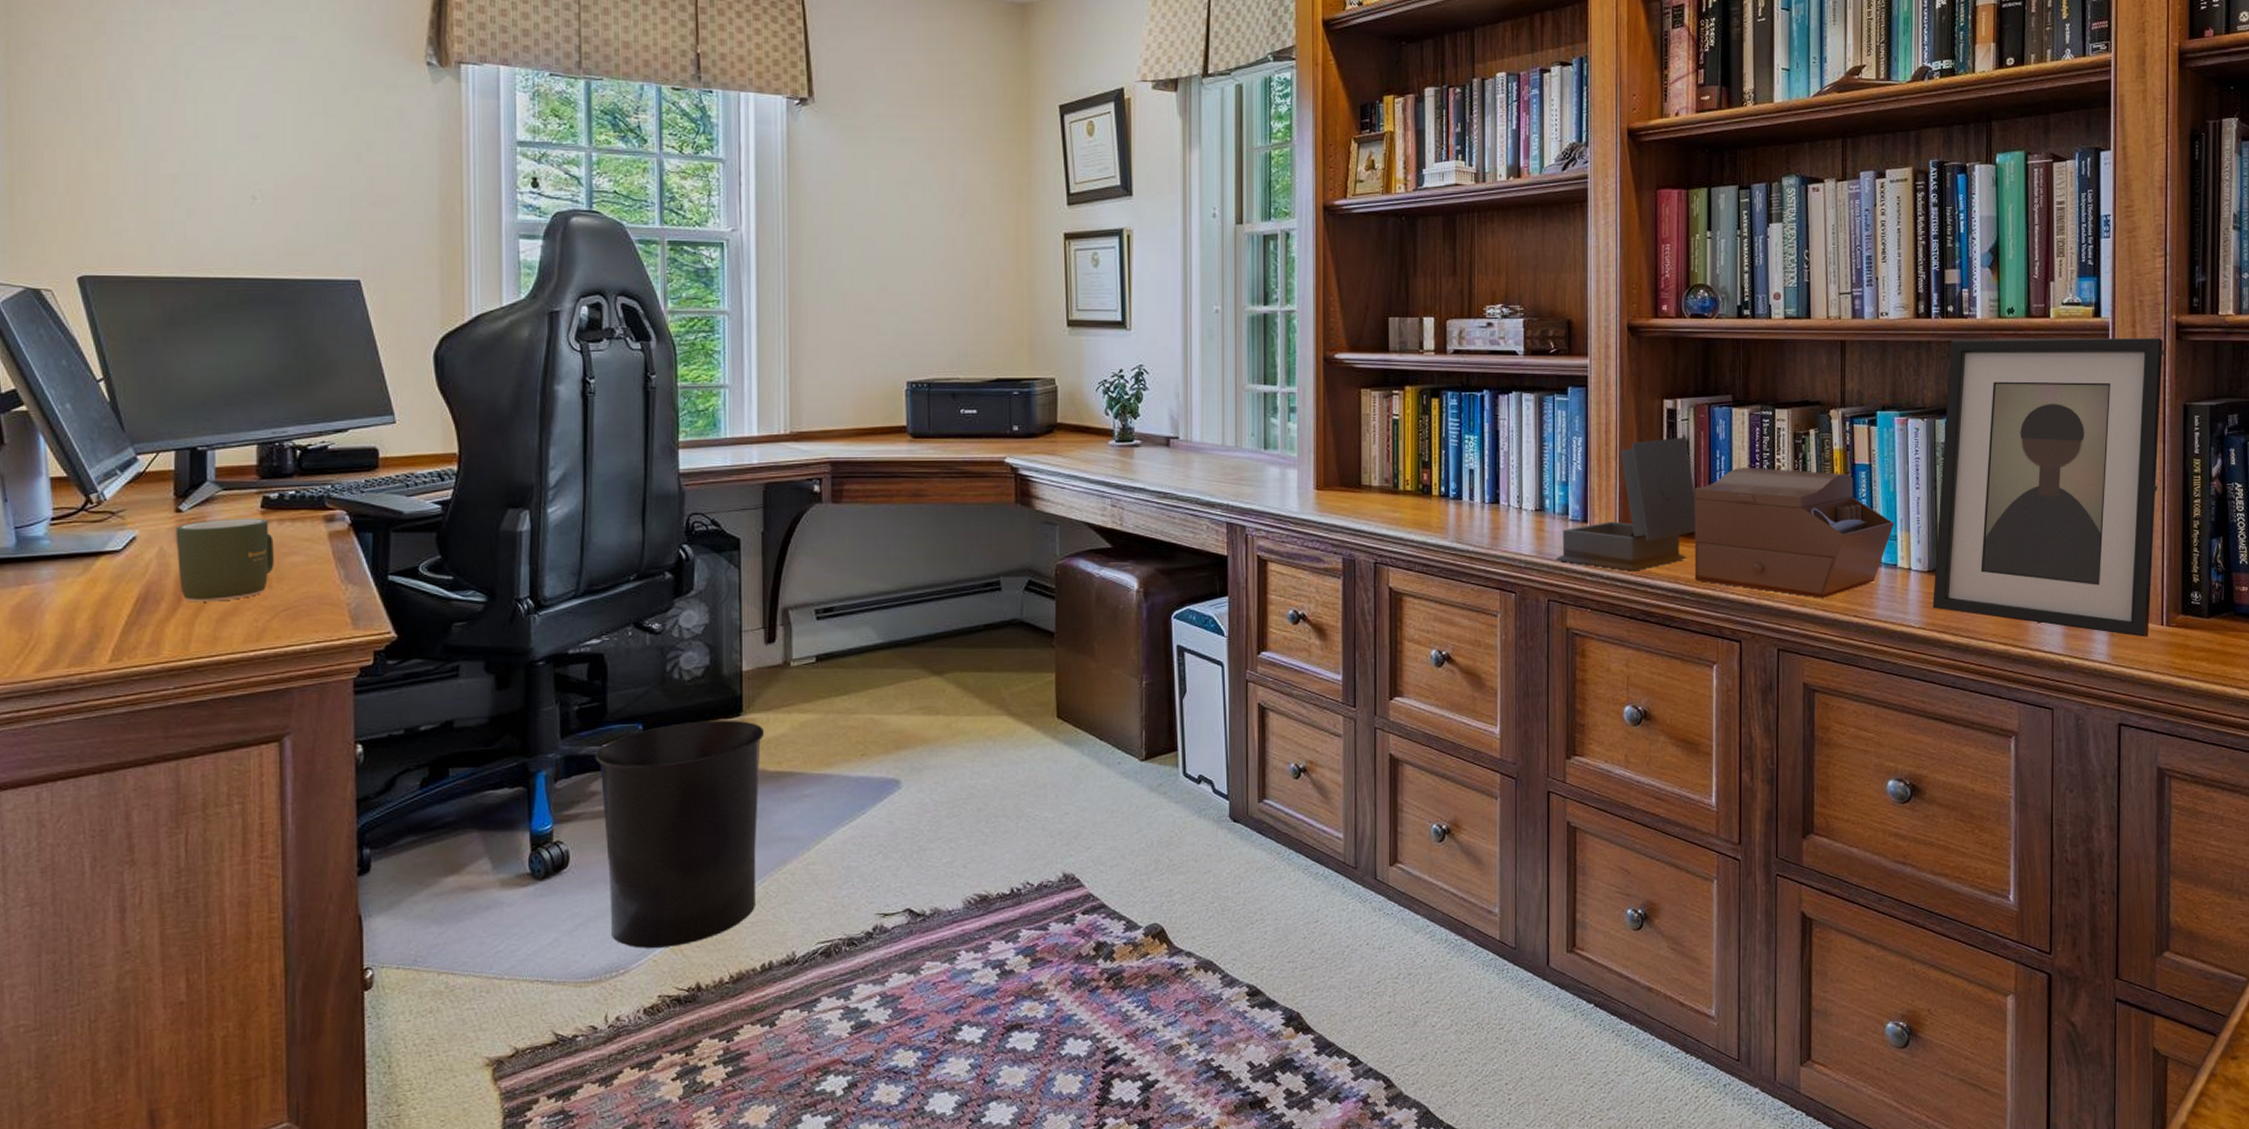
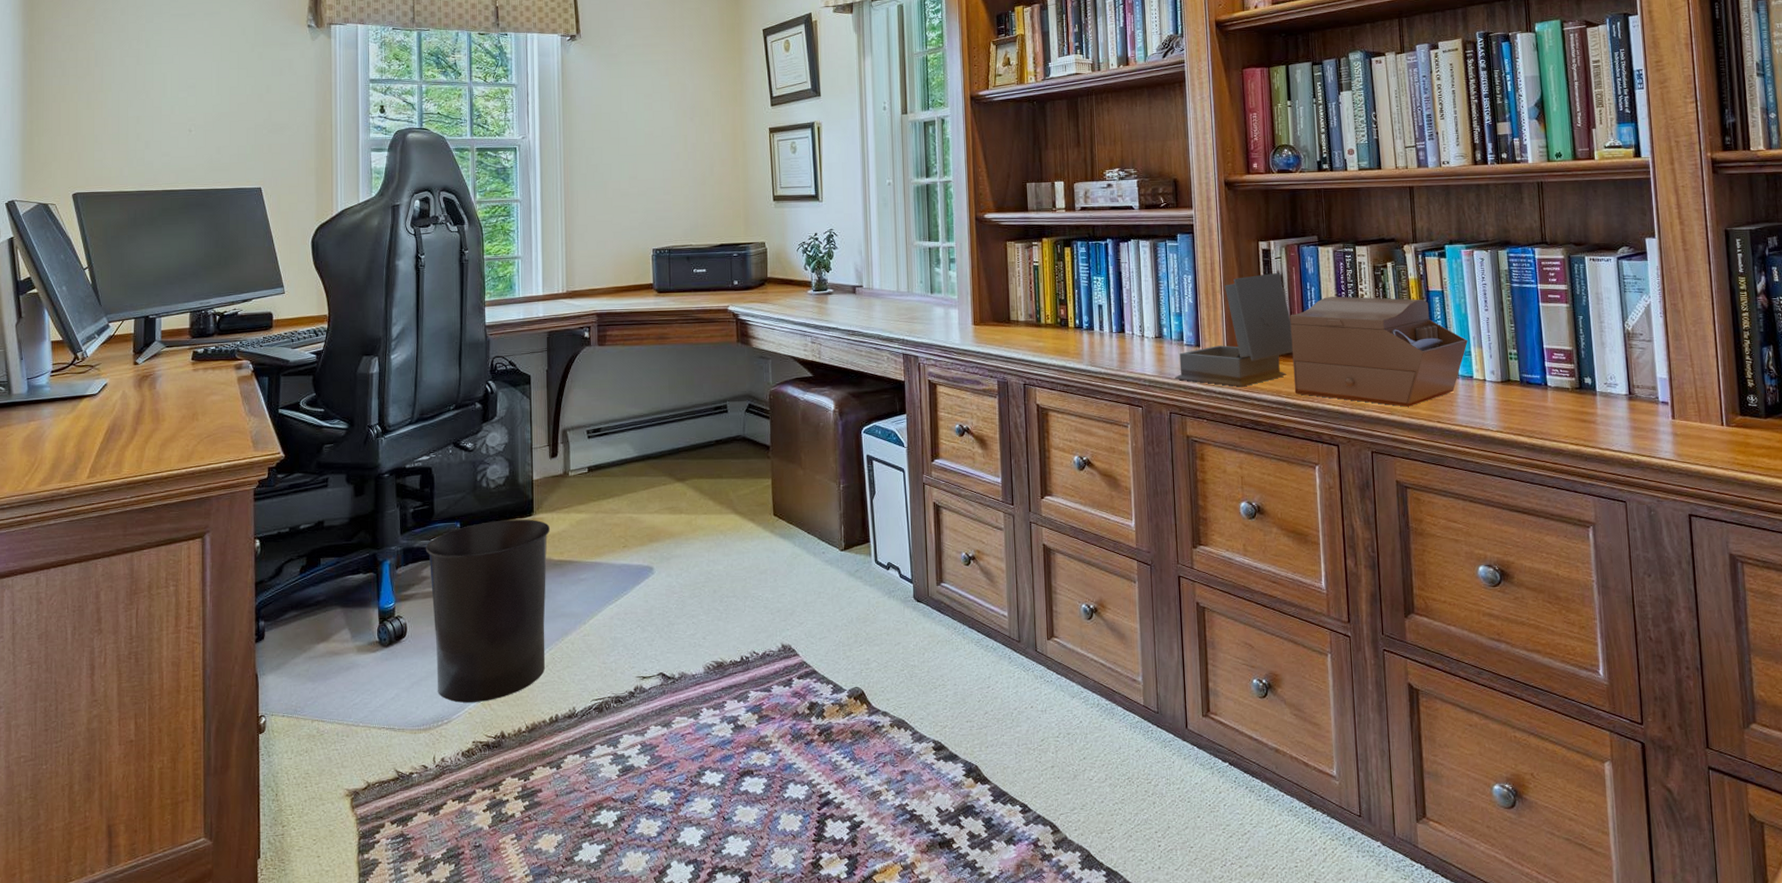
mug: present [175,519,274,602] -> none [134,368,200,432]
picture frame: present [1933,337,2165,637] -> none [1506,172,1711,437]

